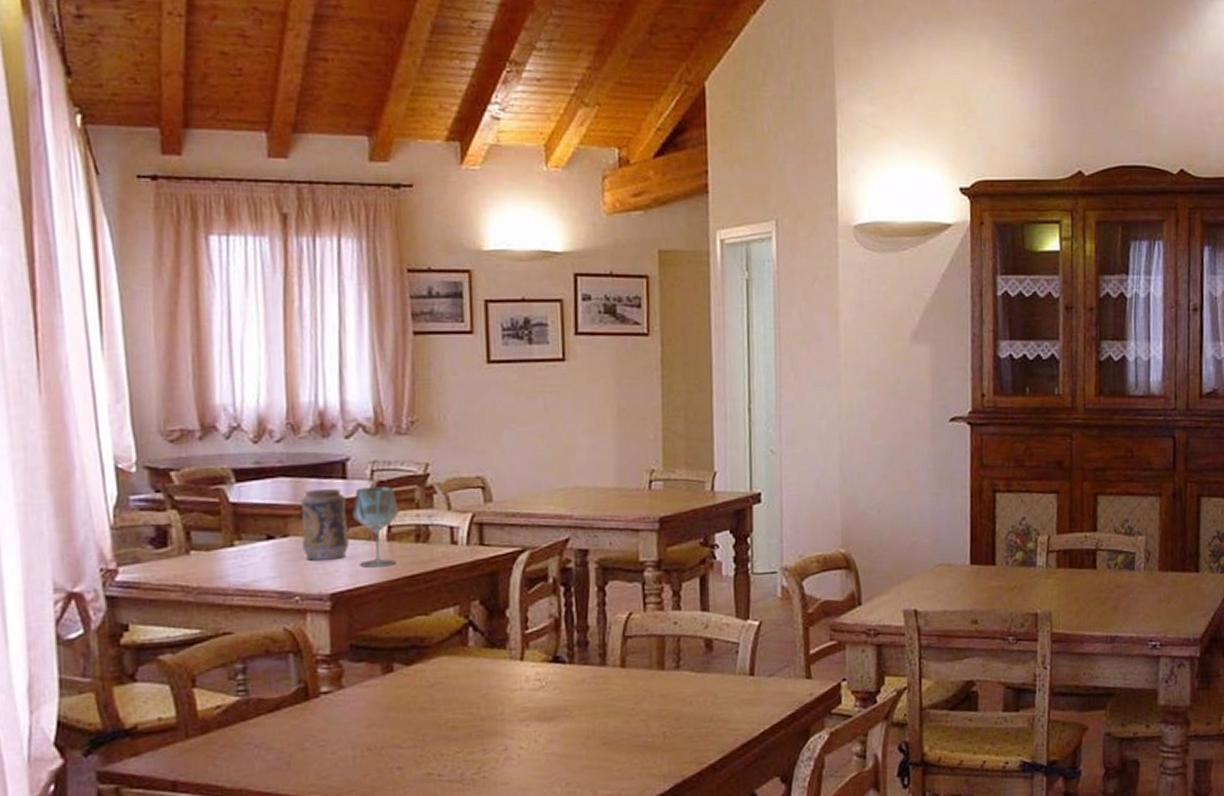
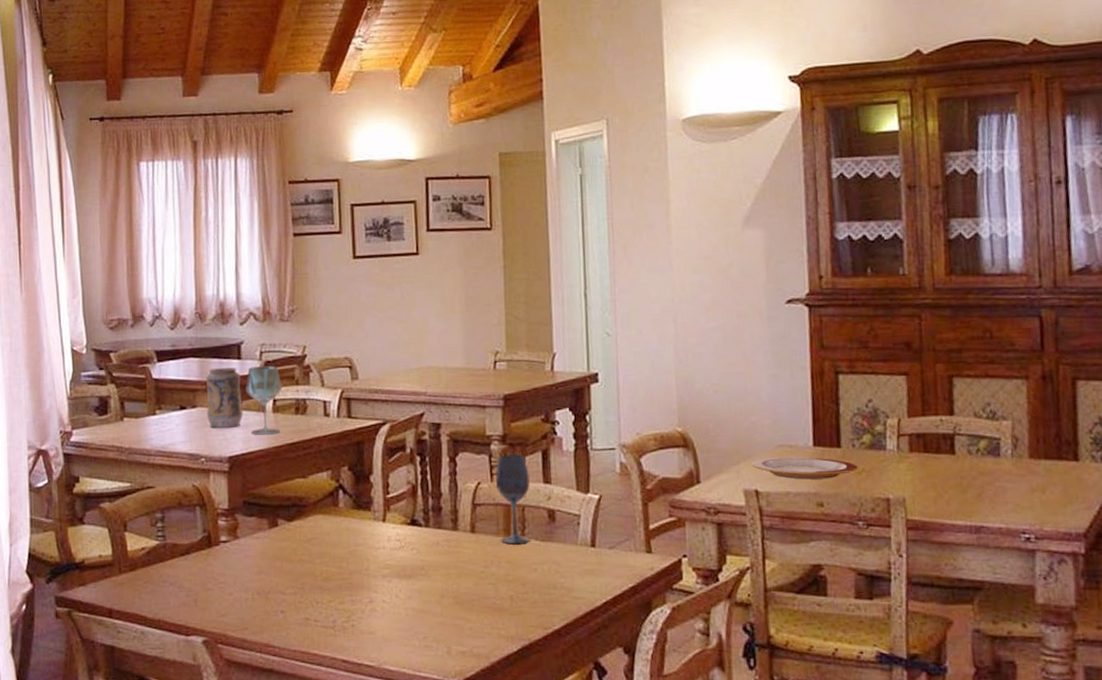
wineglass: none [648,581,686,678] -> present [495,454,530,545]
plate: none [911,575,1010,598] -> present [751,457,858,480]

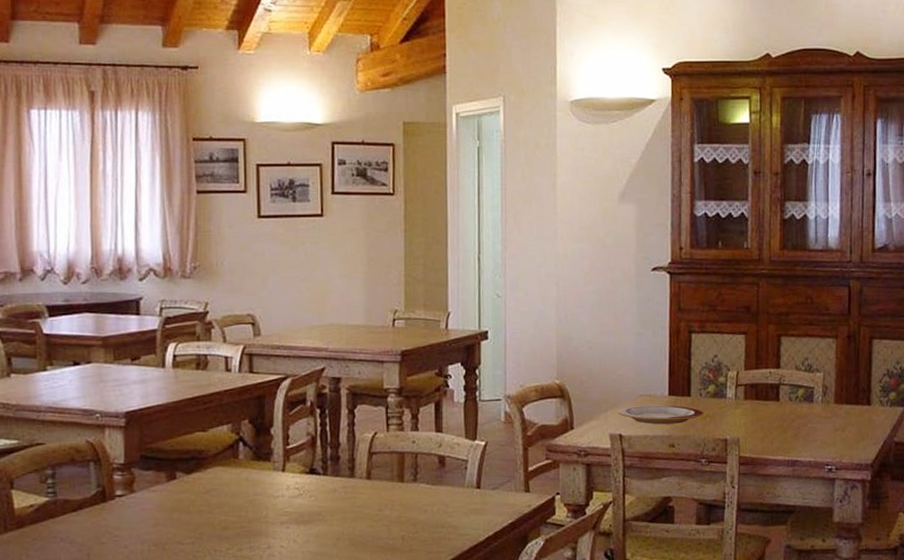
decorative vase: present [205,368,243,429] -> none [101,323,142,385]
wine glass: present [246,366,283,435] -> none [144,322,183,390]
wineglass: present [495,454,530,545] -> none [391,406,423,489]

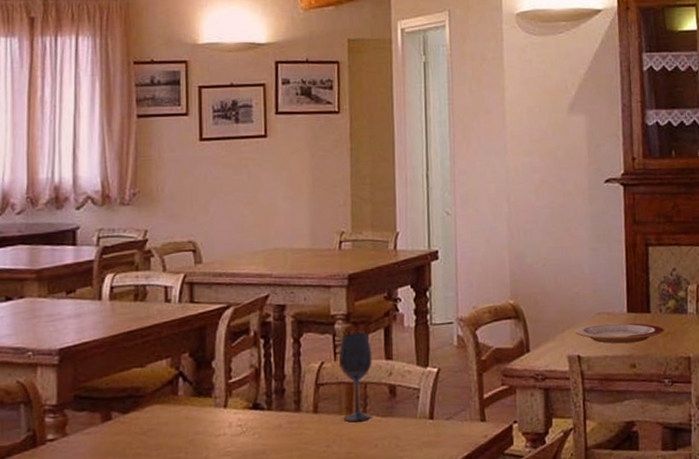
wineglass: none [391,406,423,489] -> present [338,332,372,422]

